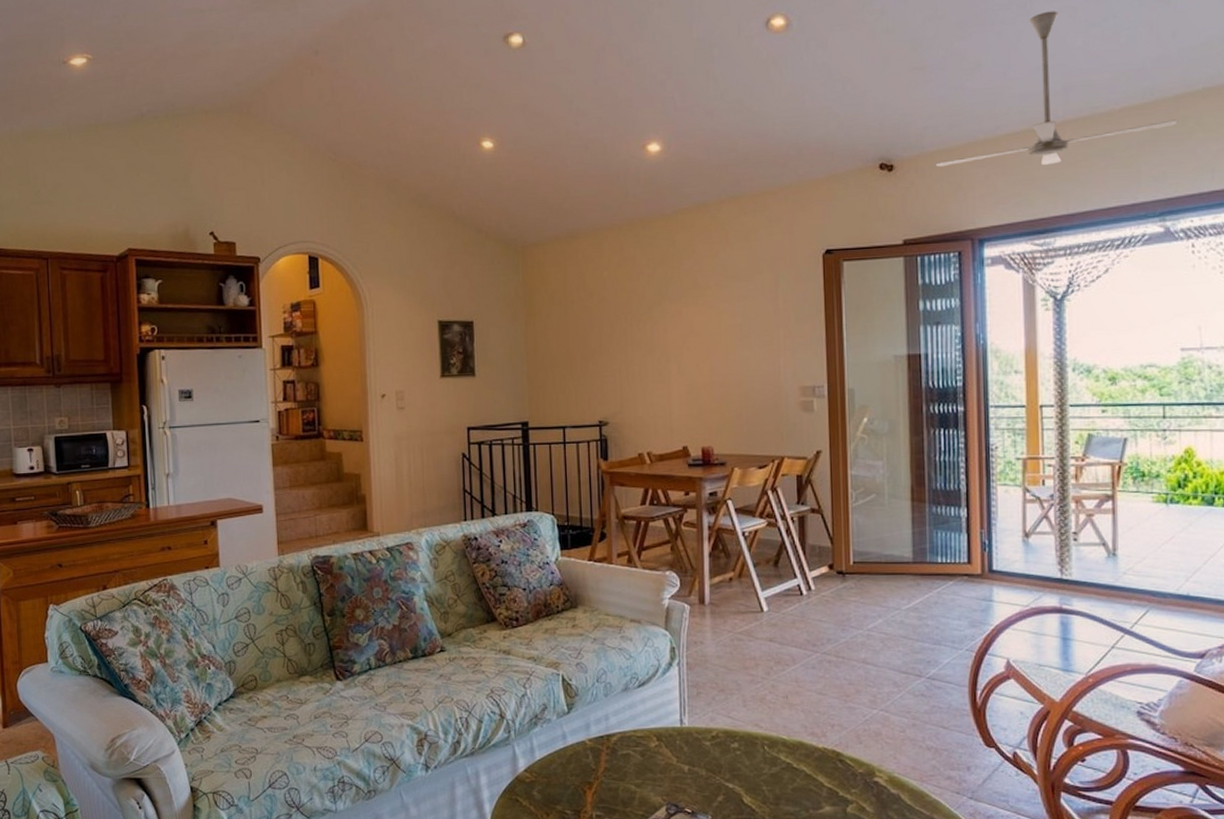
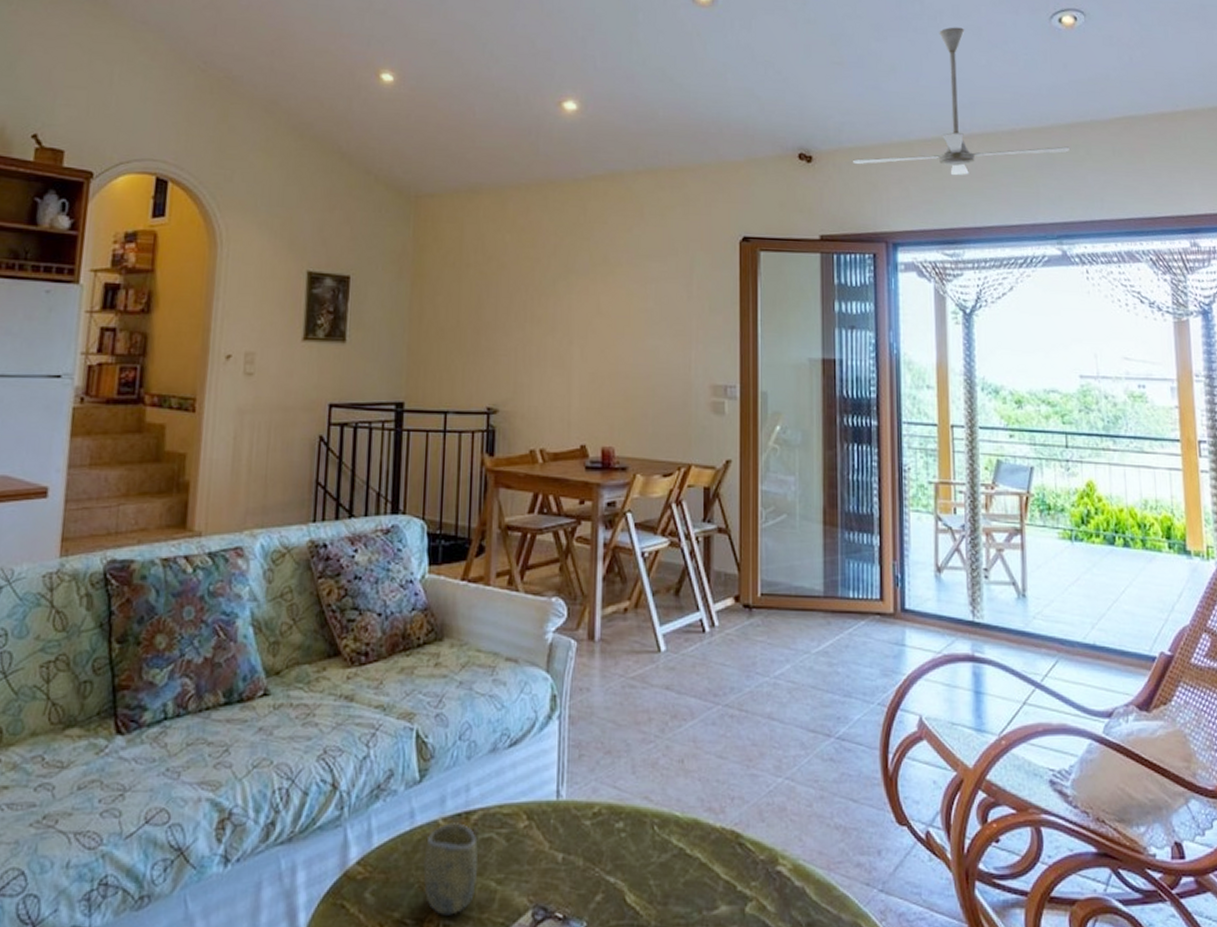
cup: none [576,743,620,808] -> present [423,823,479,915]

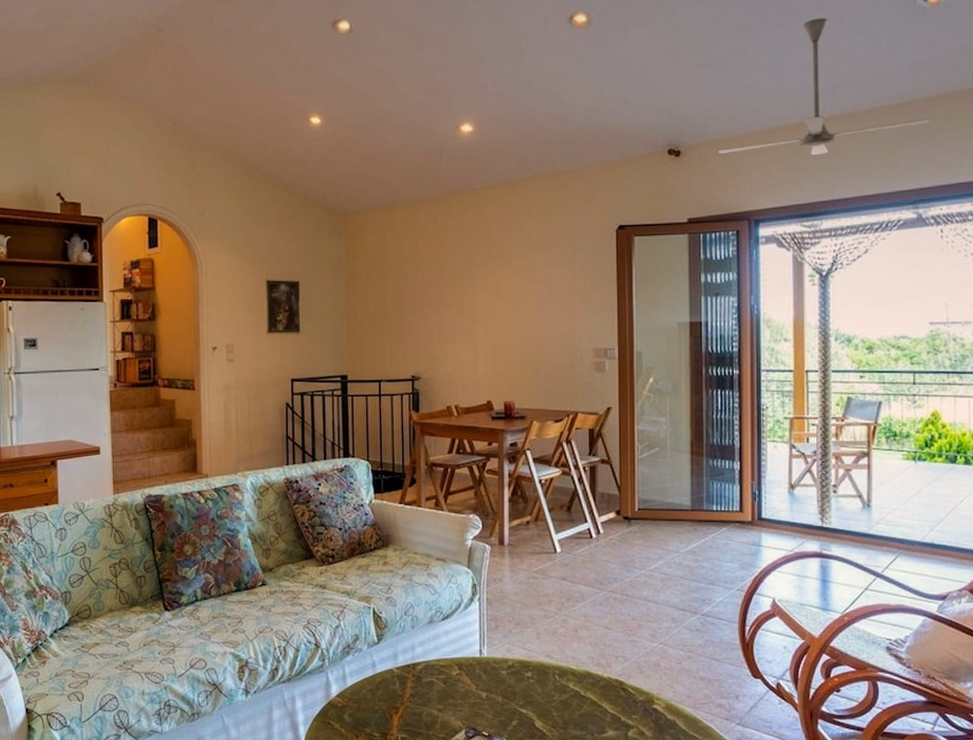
cup: present [423,823,479,915] -> none [384,671,424,731]

